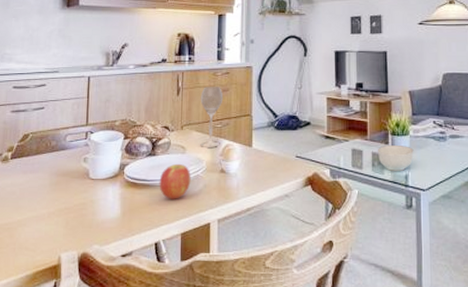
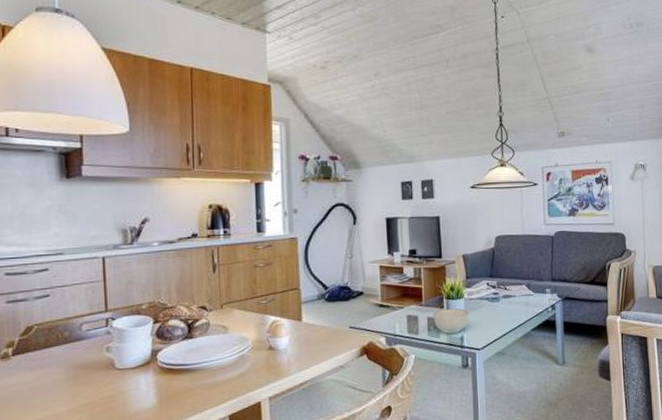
fruit: present [159,163,191,199] -> none [199,344,236,382]
wineglass: present [200,87,224,147] -> none [240,261,267,326]

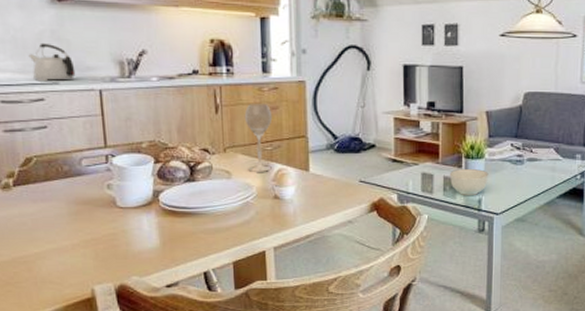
kettle: none [35,217,80,253] -> present [28,42,76,82]
wineglass: none [240,261,267,326] -> present [244,104,273,172]

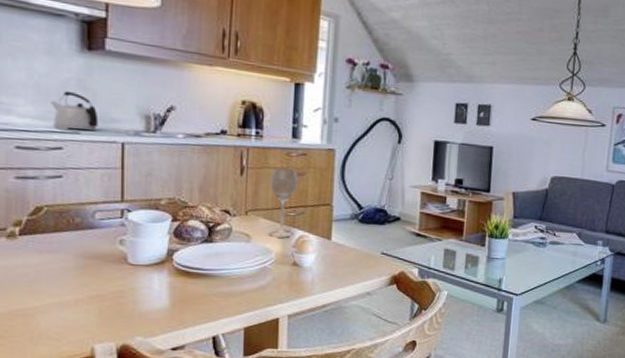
bowl: present [449,169,489,196] -> none [471,248,511,276]

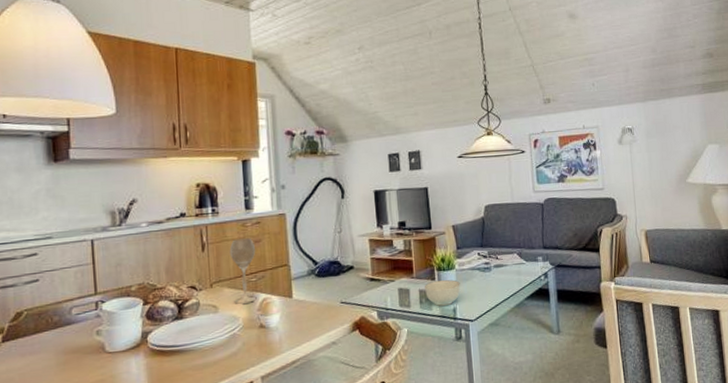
kettle: present [51,90,99,132] -> none [24,201,69,238]
bowl: none [471,248,511,276] -> present [424,280,461,307]

